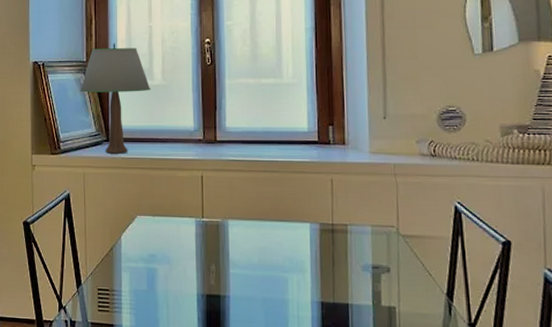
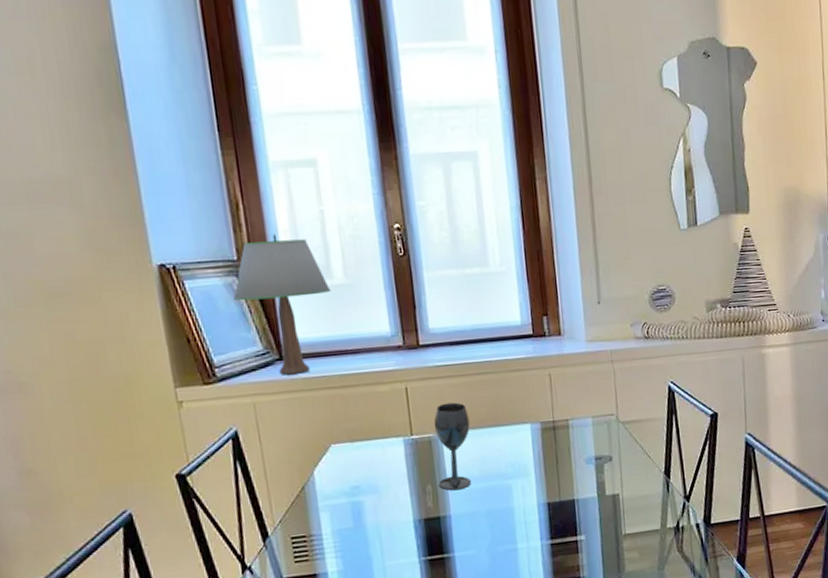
wine glass: none [222,194,254,274] -> present [434,402,471,491]

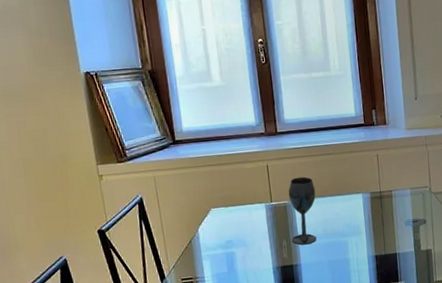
table lamp: present [233,233,331,375] -> none [139,47,211,156]

